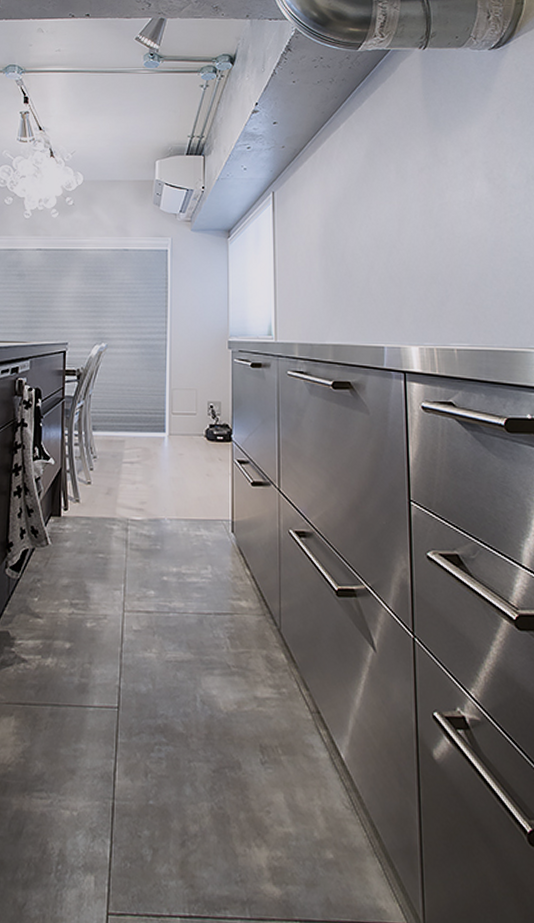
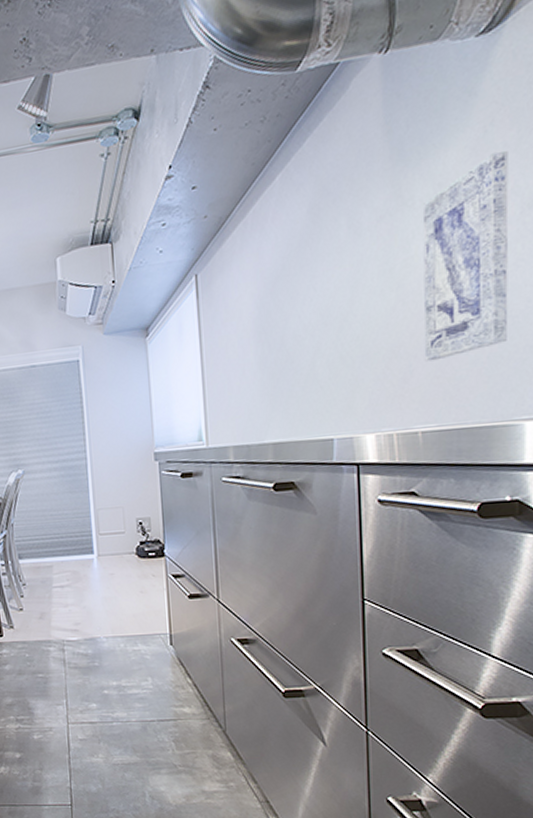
wall art: none [453,133,522,290] -> present [422,150,509,362]

